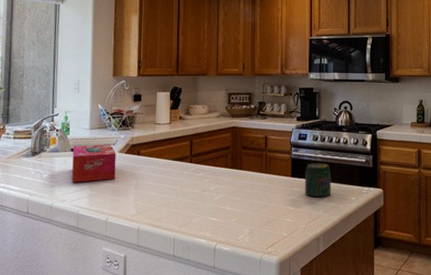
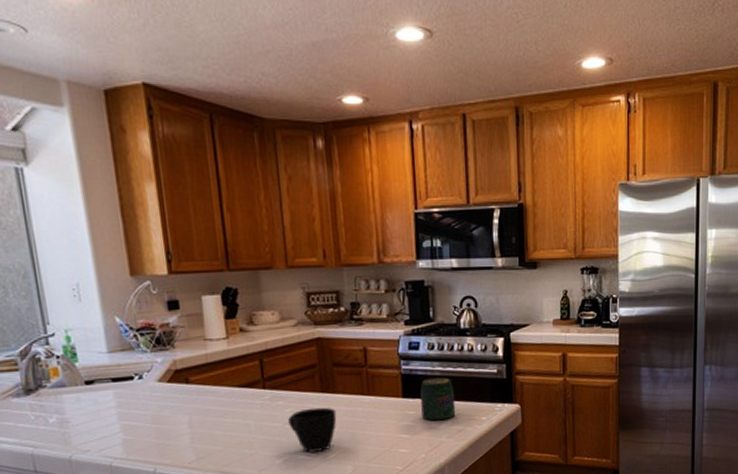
tissue box: present [72,144,116,183] -> none [87,371,159,427]
cup: none [205,180,241,215] -> present [288,407,337,452]

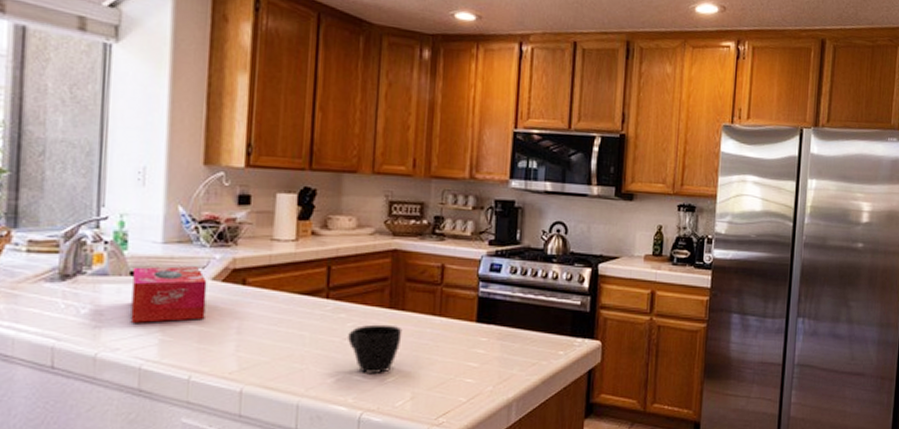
tissue box: none [87,371,159,427] -> present [130,266,207,323]
jar: present [420,377,456,421] -> none [495,304,533,351]

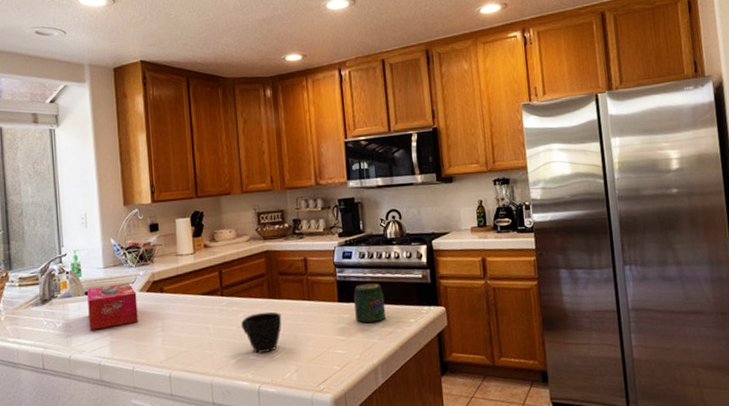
jar: none [495,304,533,351] -> present [353,283,386,324]

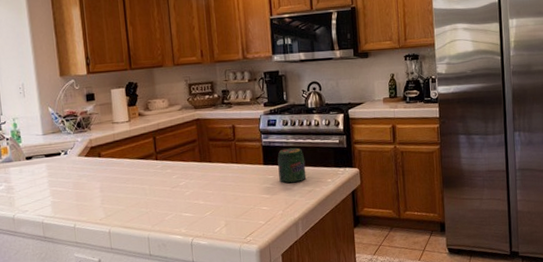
tissue box: present [87,283,138,330] -> none [27,149,78,192]
cup: present [241,311,282,353] -> none [175,173,212,210]

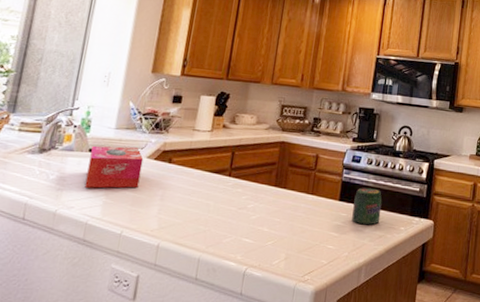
tissue box: none [27,149,78,192] -> present [84,145,144,188]

